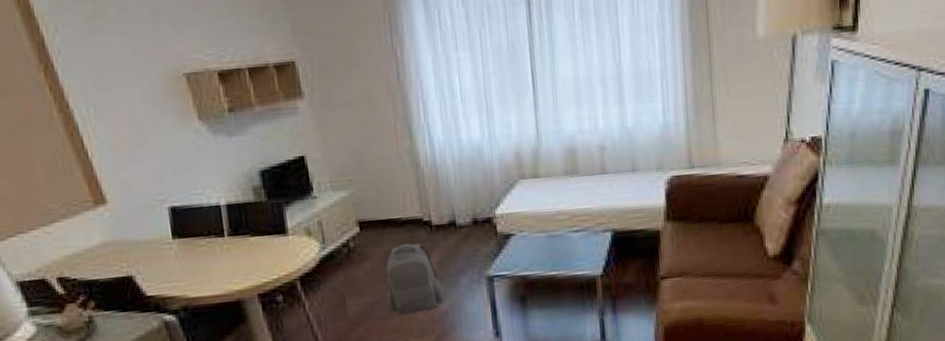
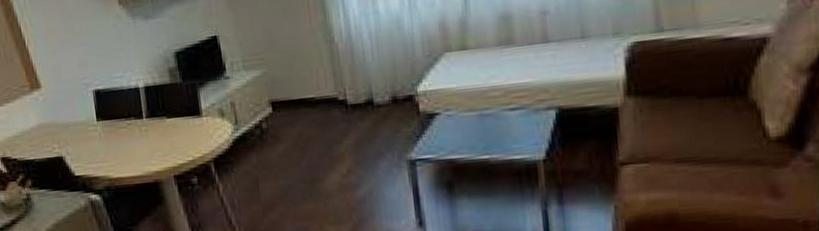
backpack: present [386,243,445,316] -> none [299,124,362,201]

